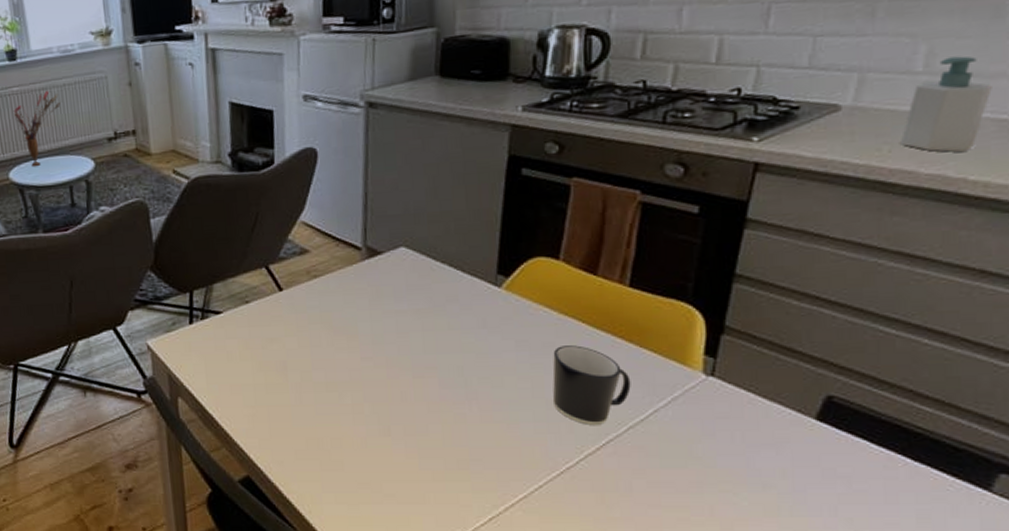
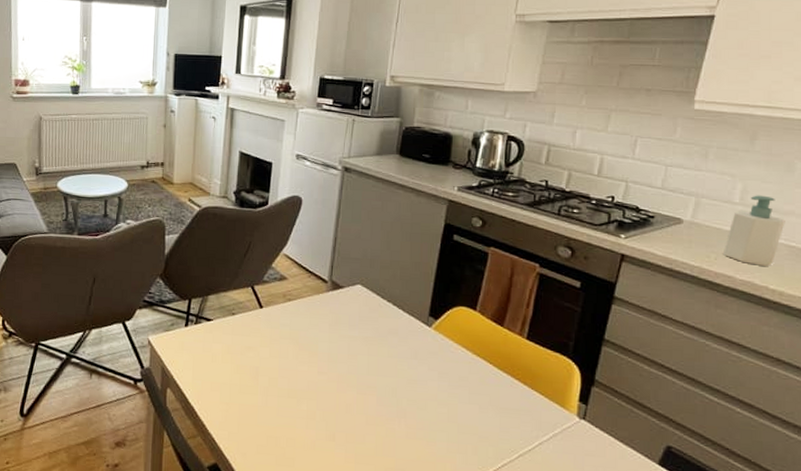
bouquet: present [13,90,61,167] -> none [69,121,108,181]
mug: present [552,345,631,425] -> none [463,381,523,450]

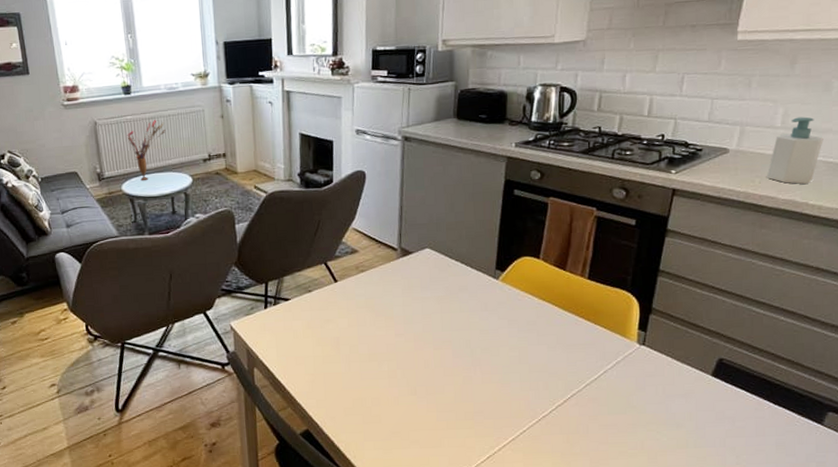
bouquet: none [69,121,108,181] -> present [127,119,166,181]

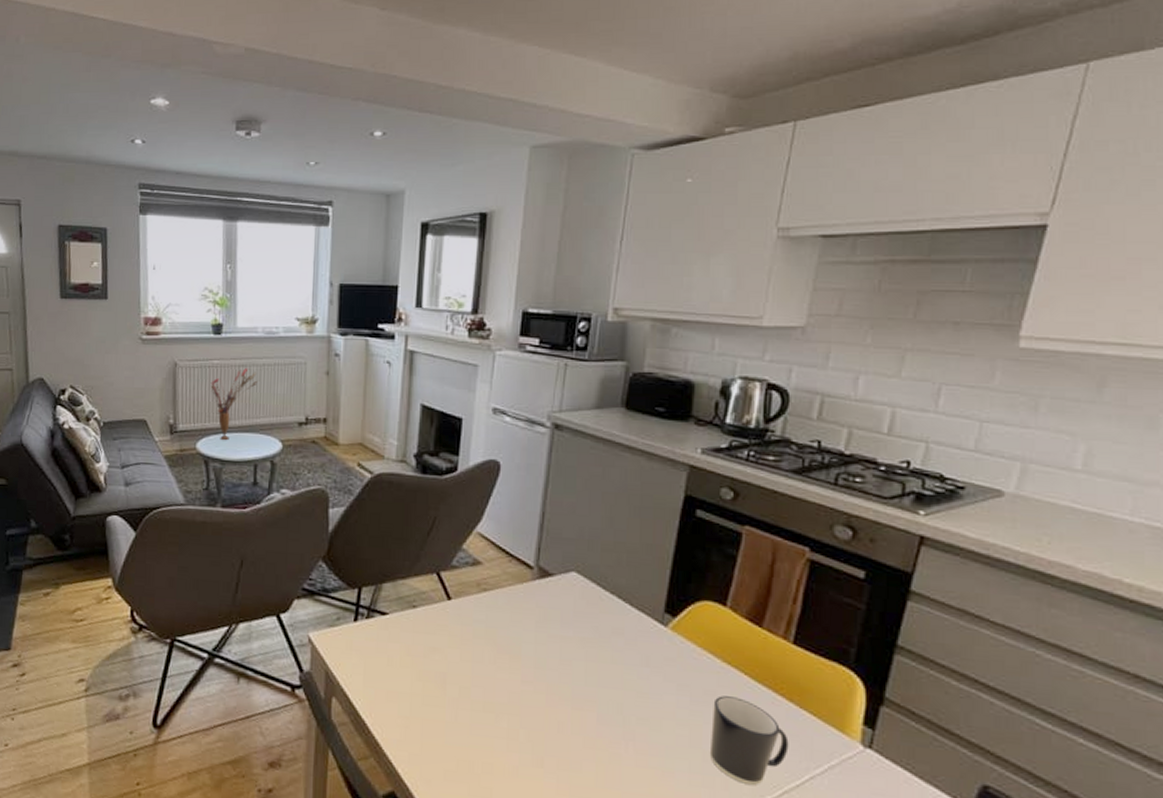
mug: none [533,323,588,383] -> present [709,696,789,785]
soap bottle: present [766,117,823,185] -> none [1058,459,1146,555]

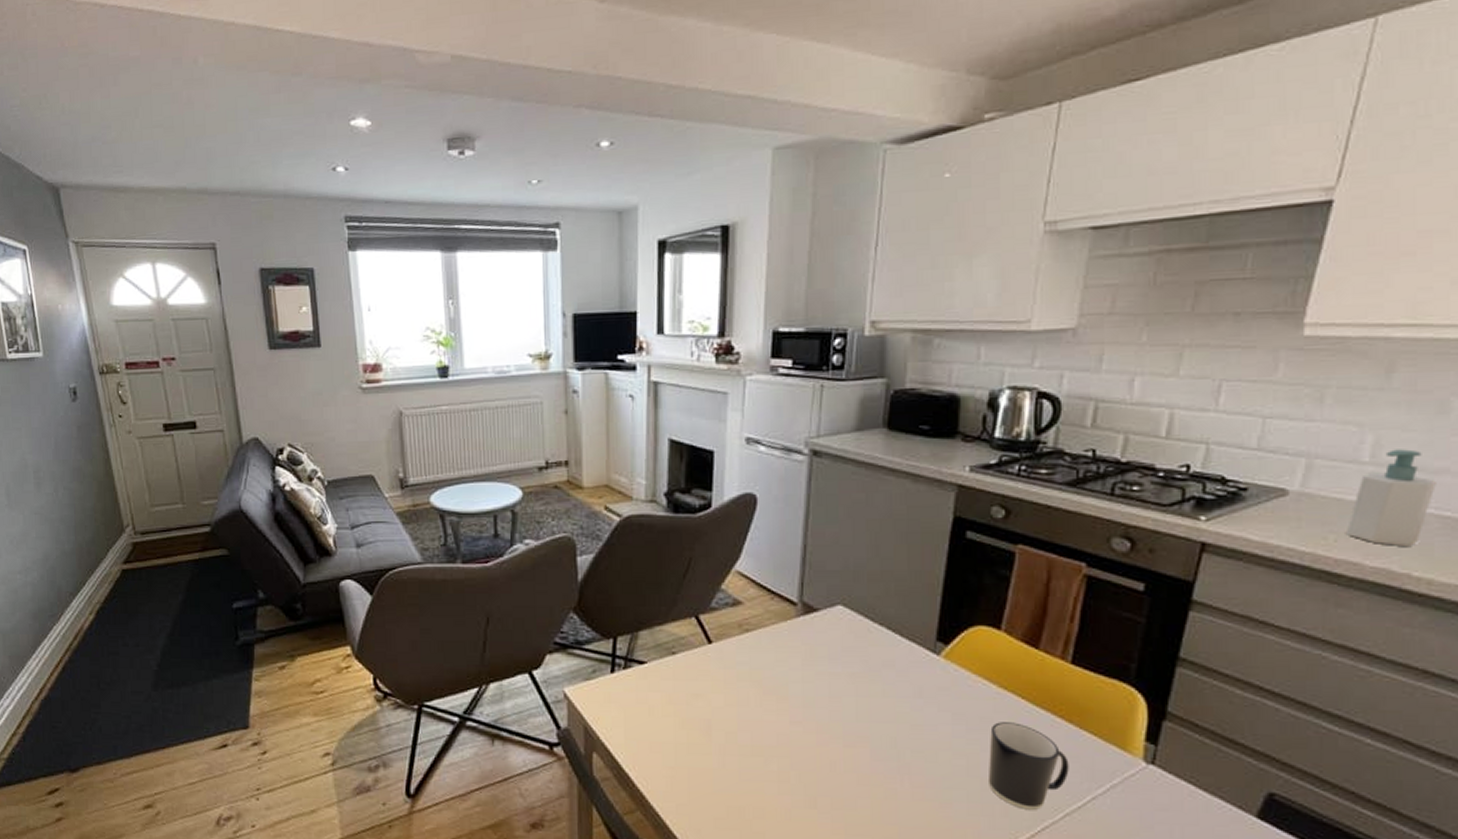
bouquet: present [210,367,258,441] -> none [440,411,491,492]
soap bottle: none [1058,459,1146,555] -> present [1345,449,1436,548]

